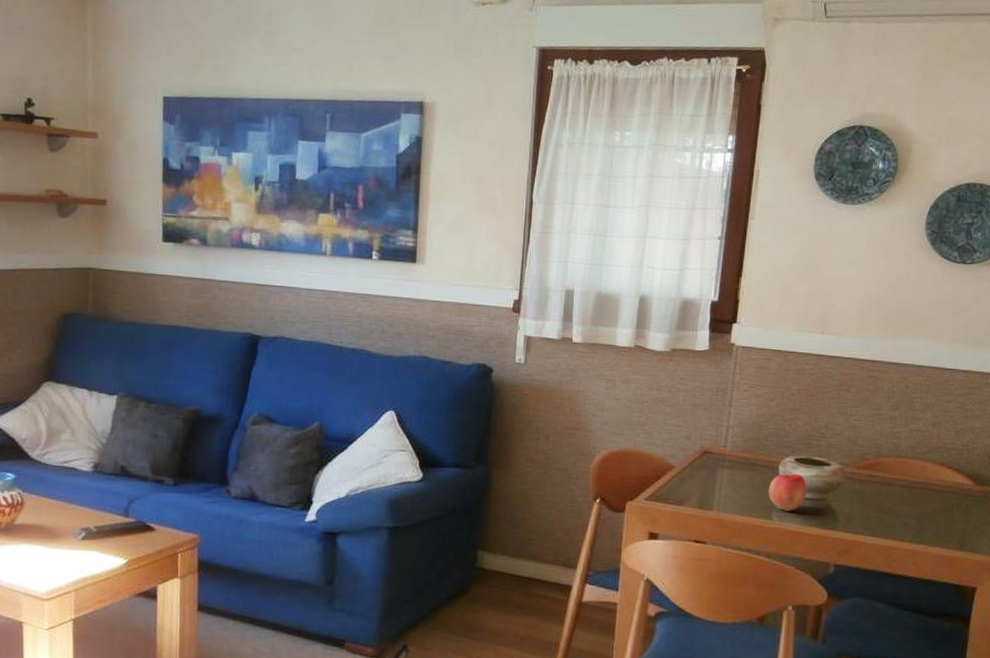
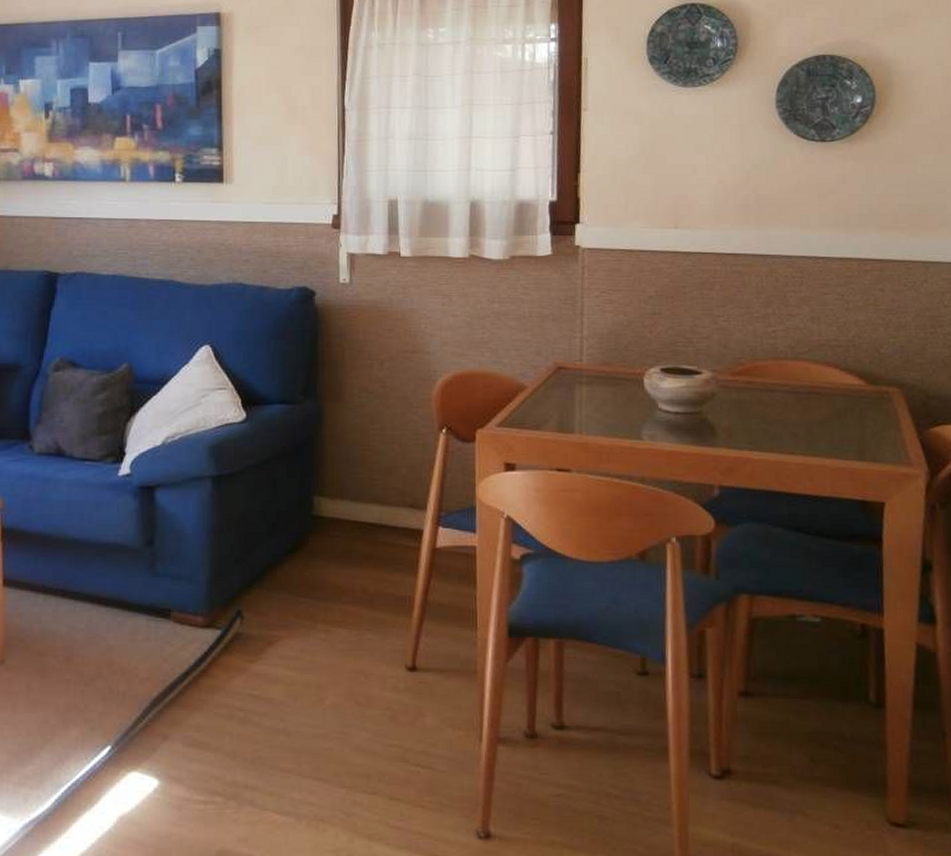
apple: present [768,473,808,511] -> none [634,385,679,429]

